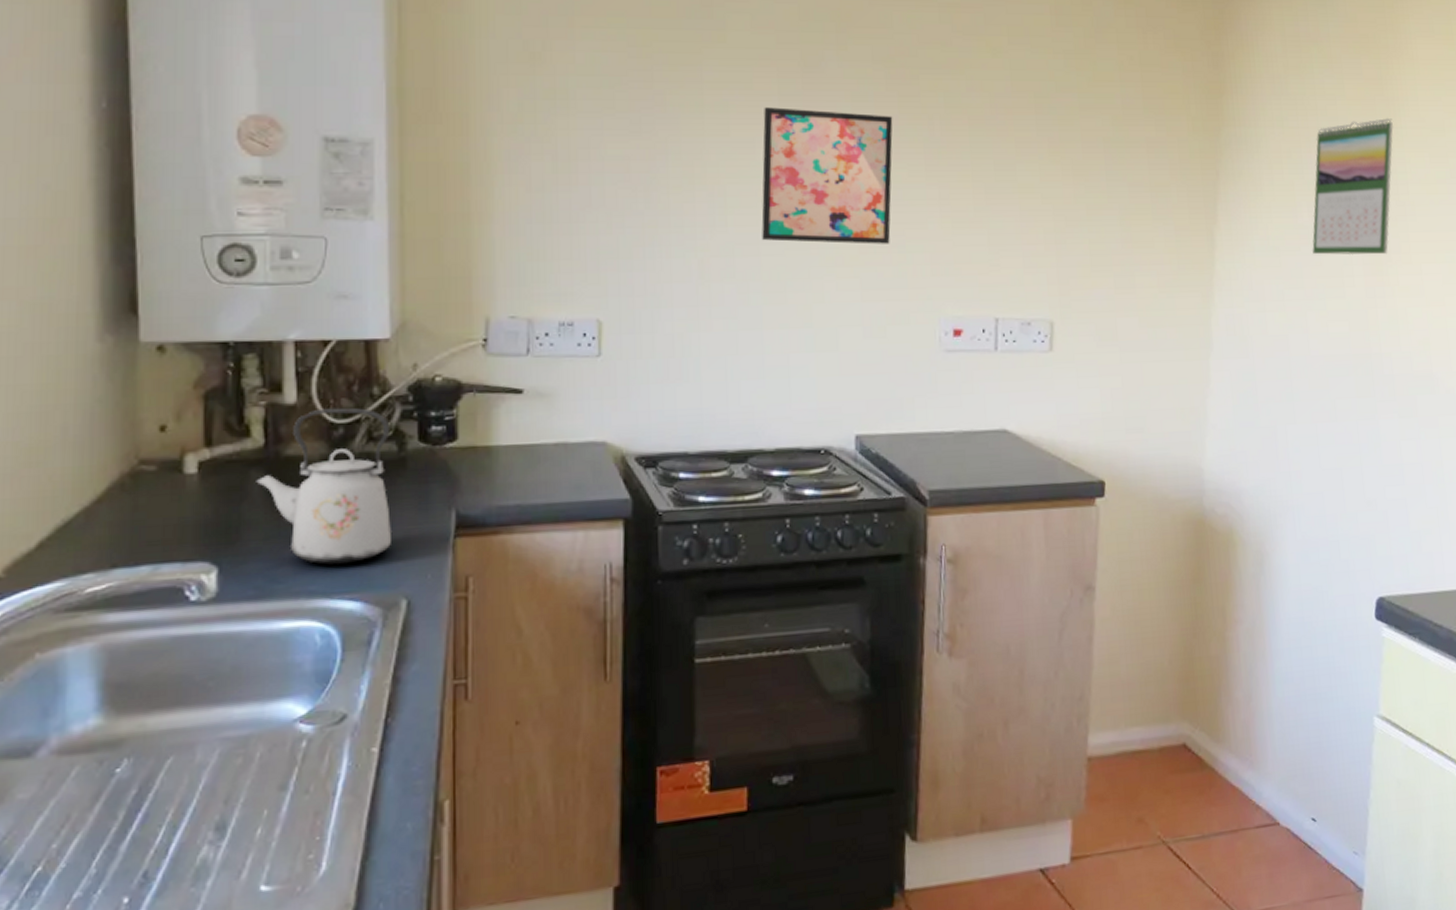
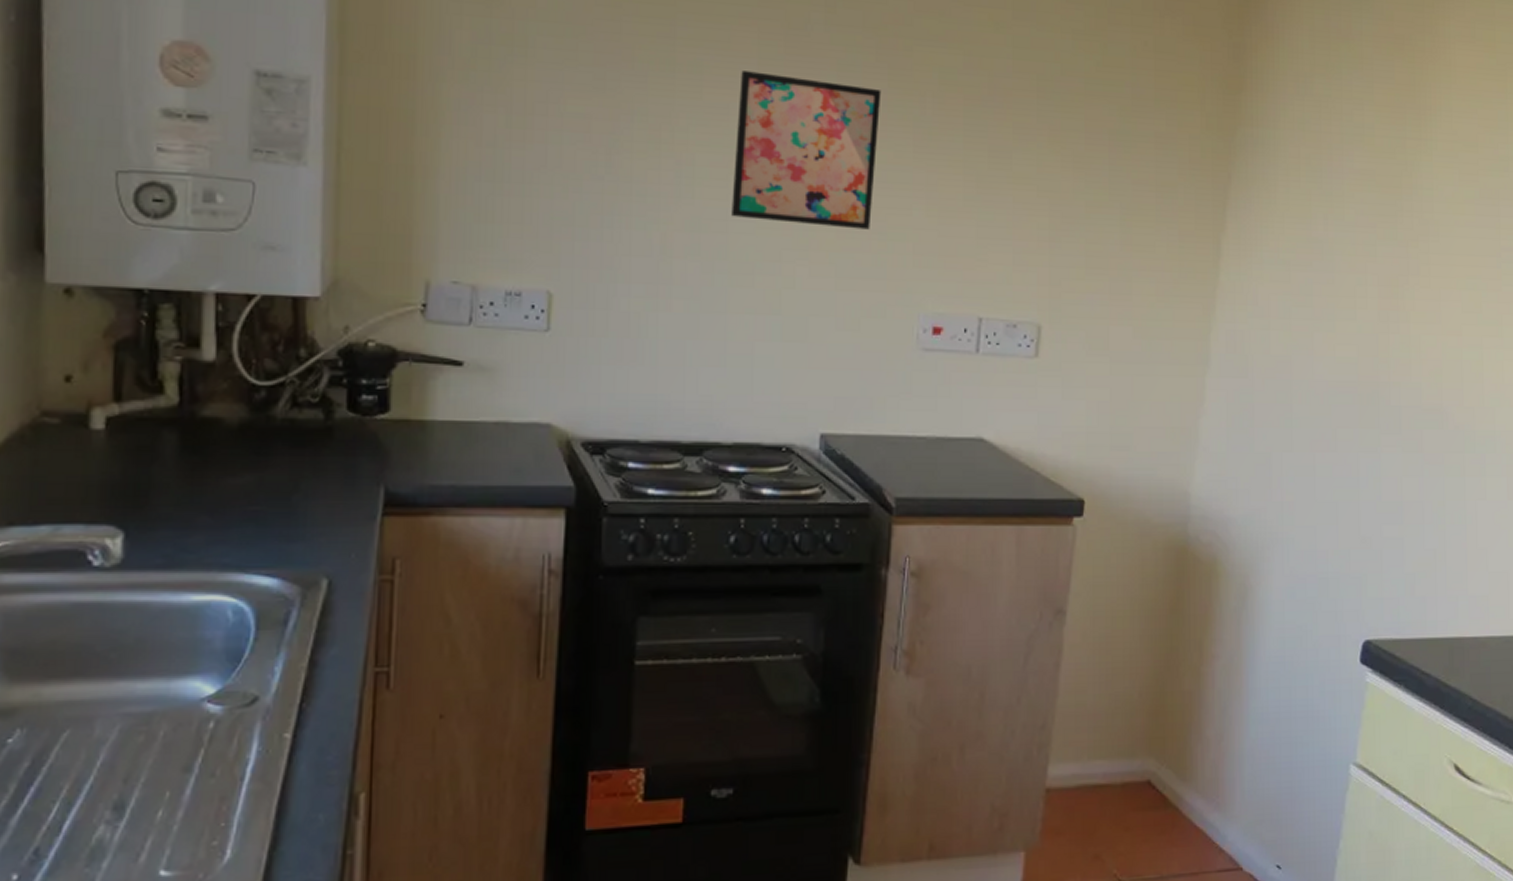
kettle: present [254,407,391,565] -> none [166,368,317,536]
calendar: present [1312,117,1393,255] -> none [1325,127,1423,277]

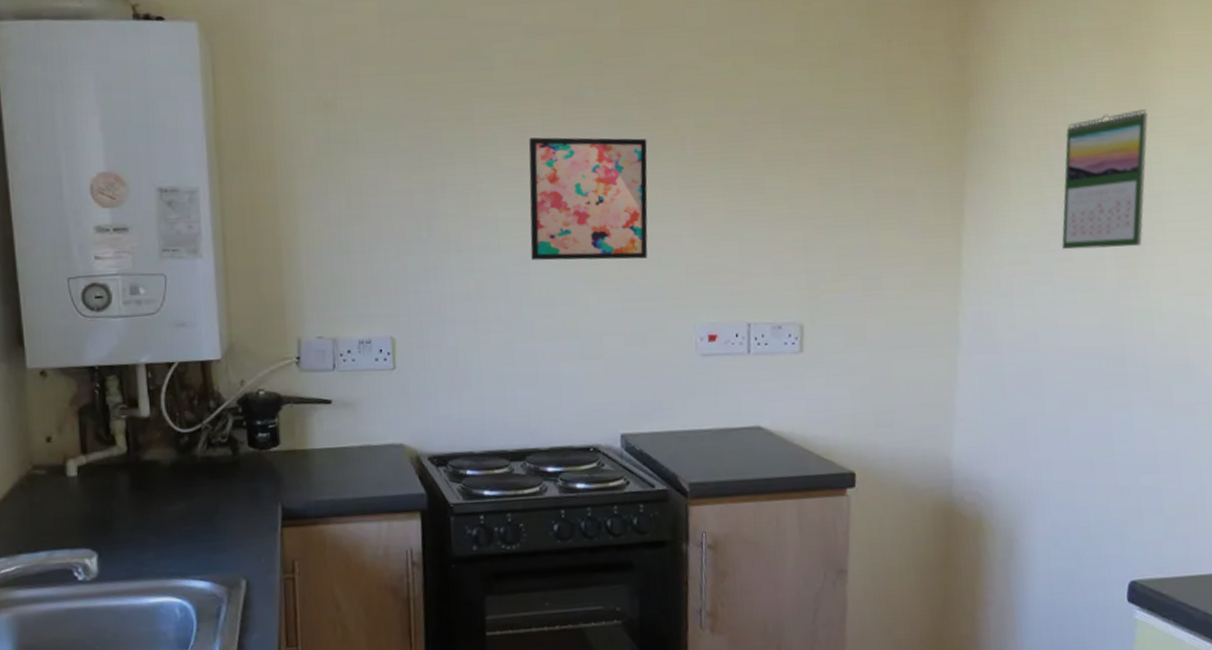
calendar: none [1325,127,1423,277] -> present [1062,108,1148,250]

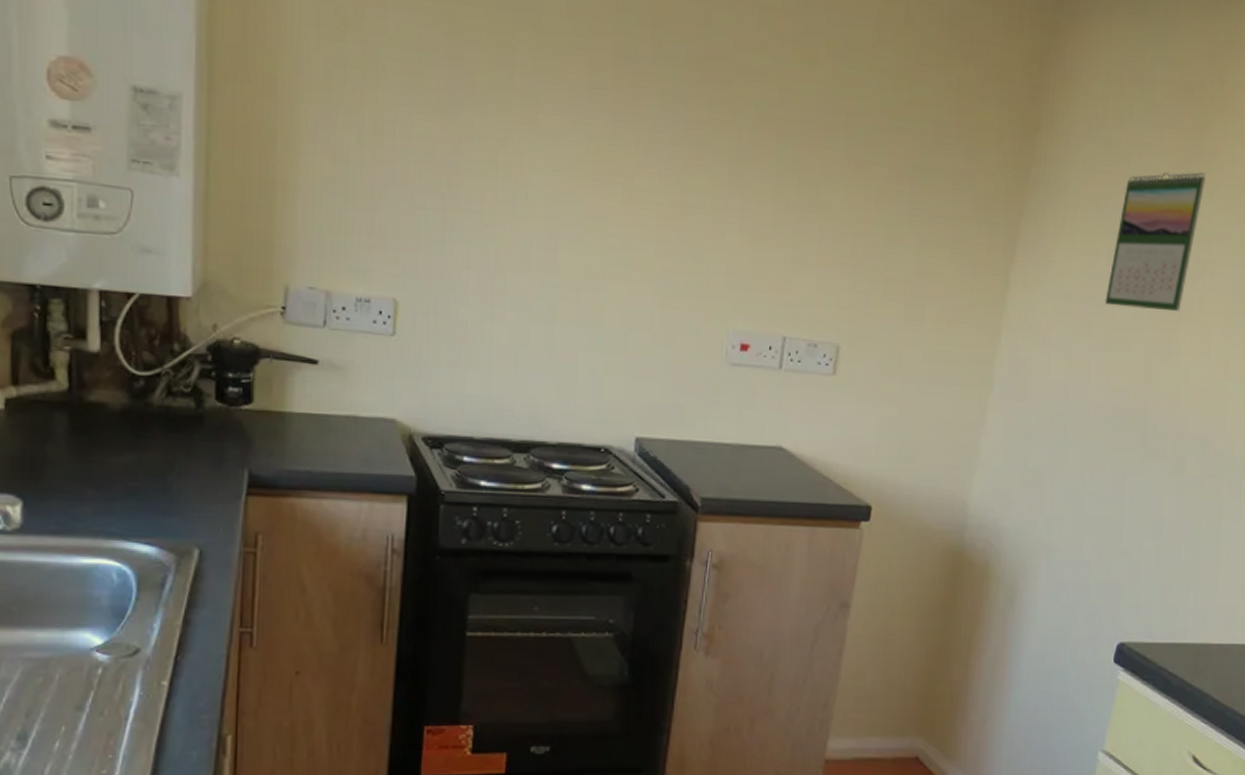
wall art: present [529,137,648,261] -> none [561,99,702,252]

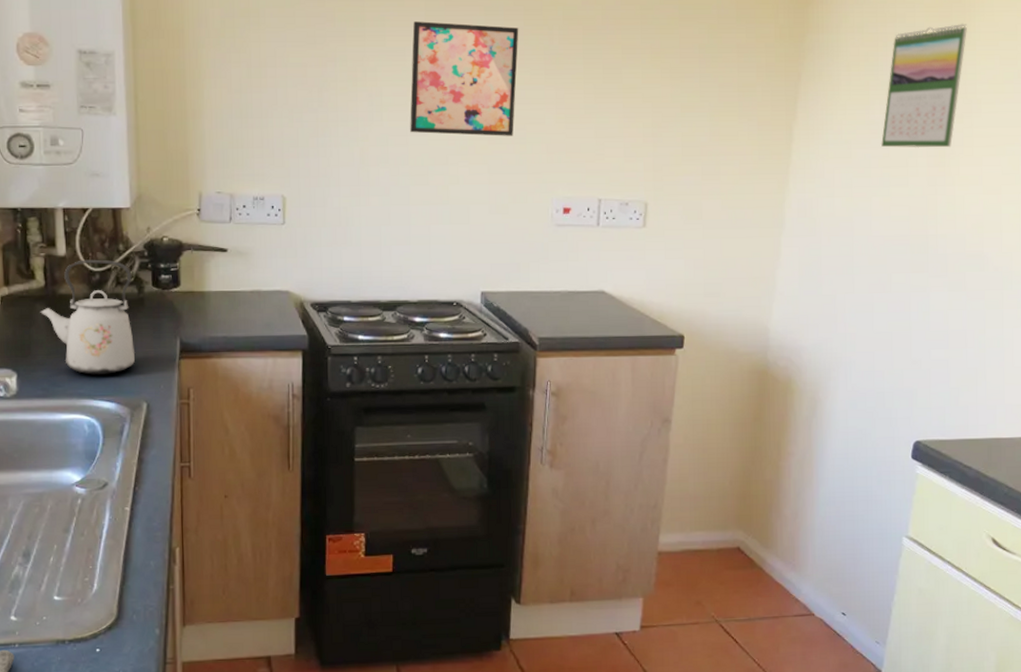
kettle: none [58,359,189,509] -> present [39,259,135,375]
wall art: none [561,99,702,252] -> present [410,21,519,136]

